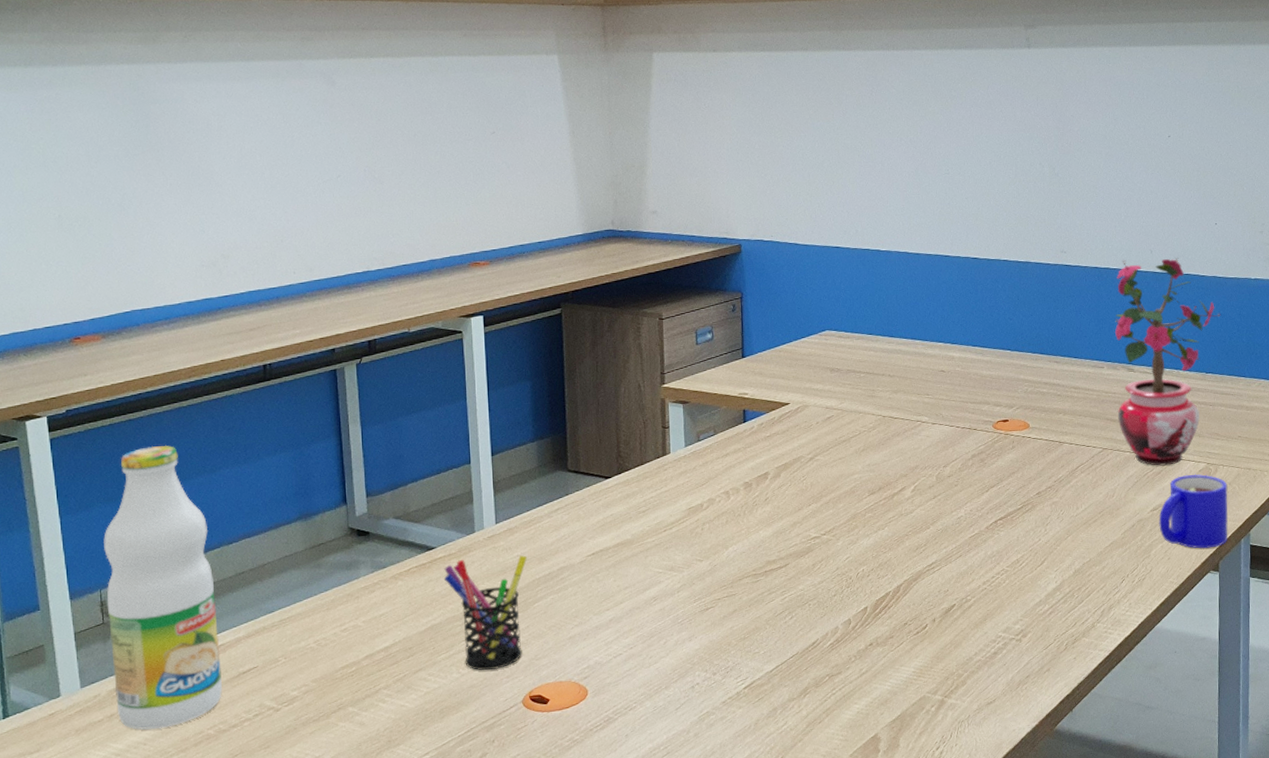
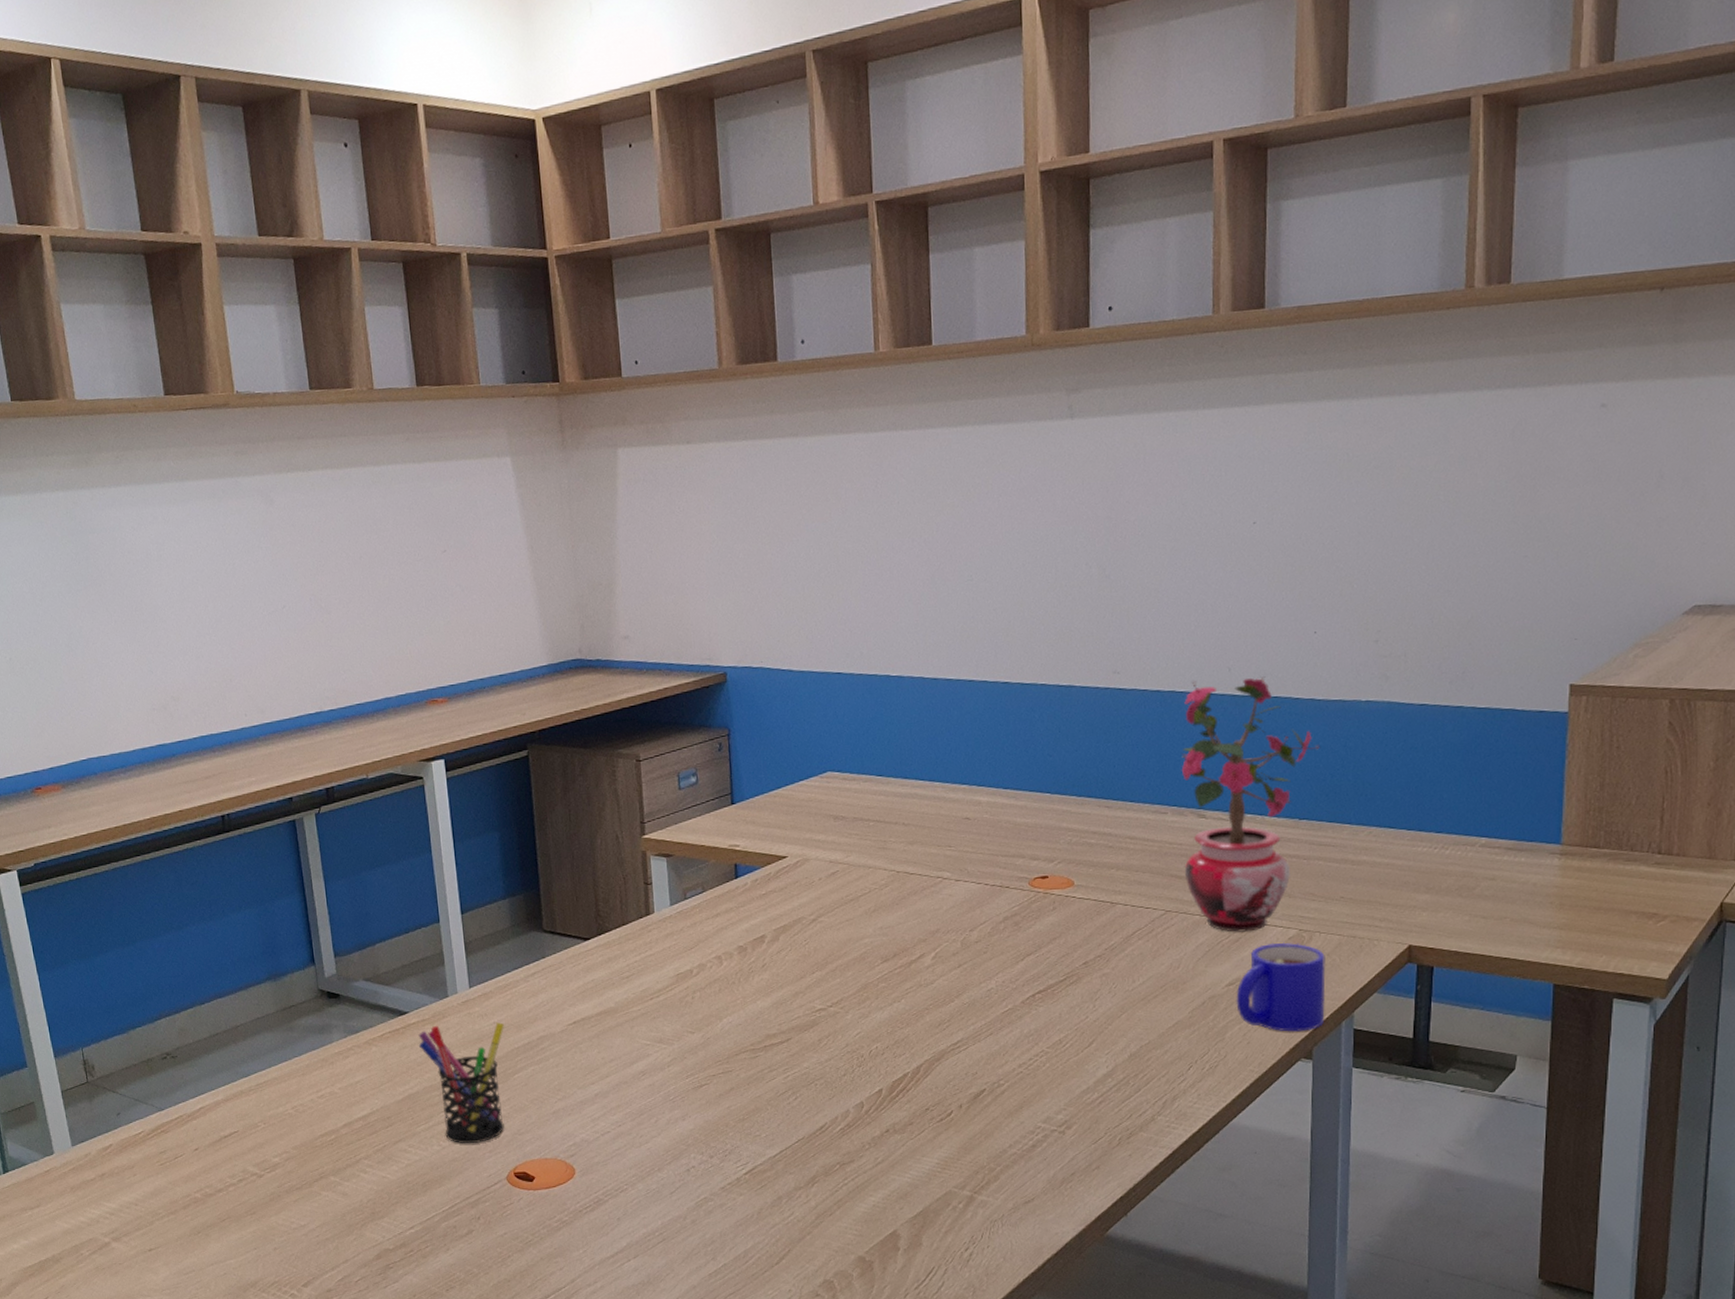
bottle: present [104,446,223,730] -> none [81,901,207,1190]

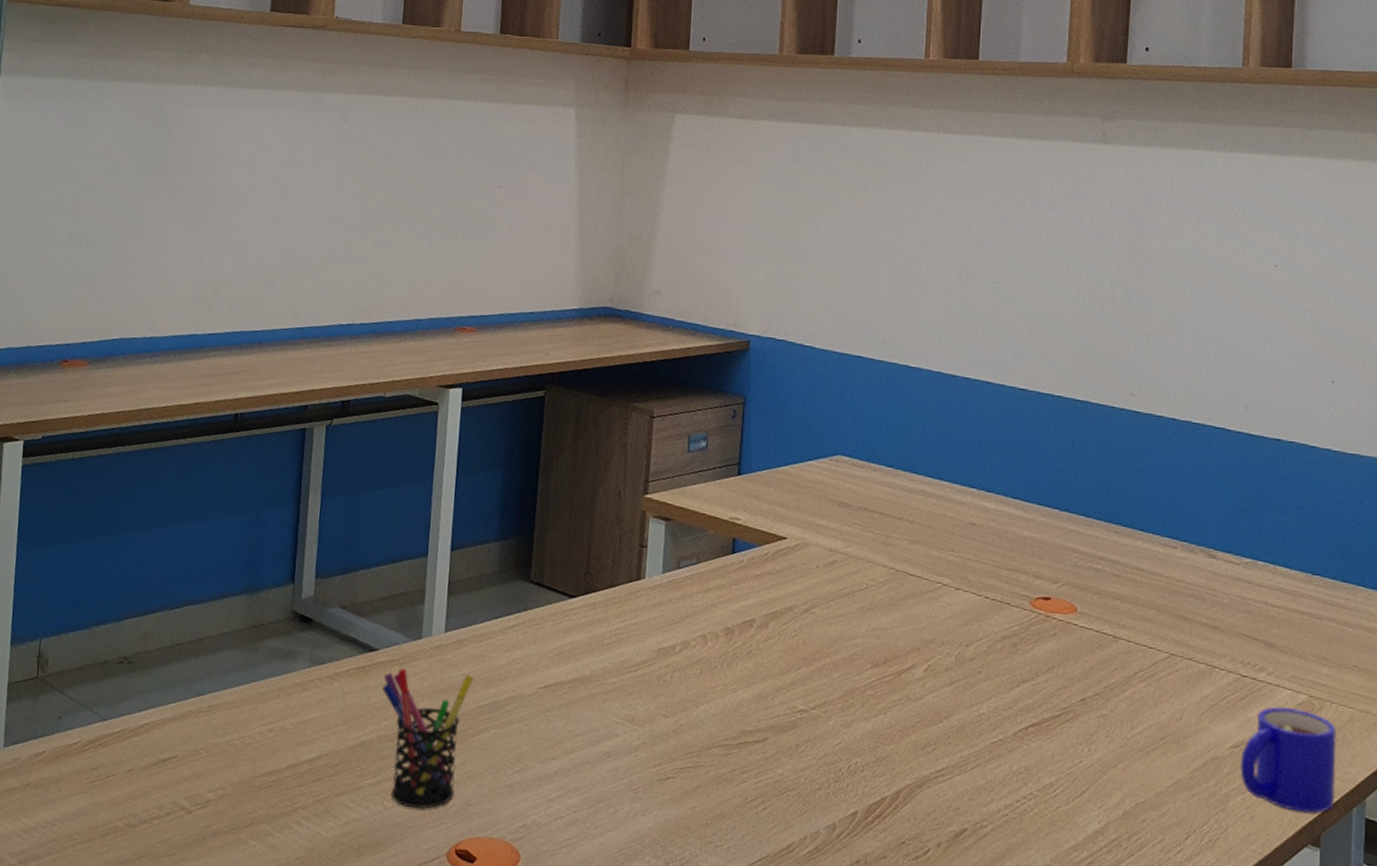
potted plant: present [1181,676,1321,932] -> none [1192,414,1336,690]

